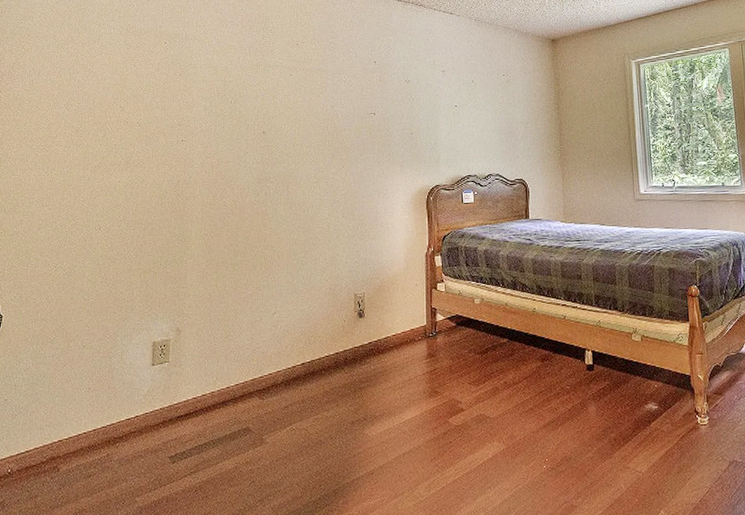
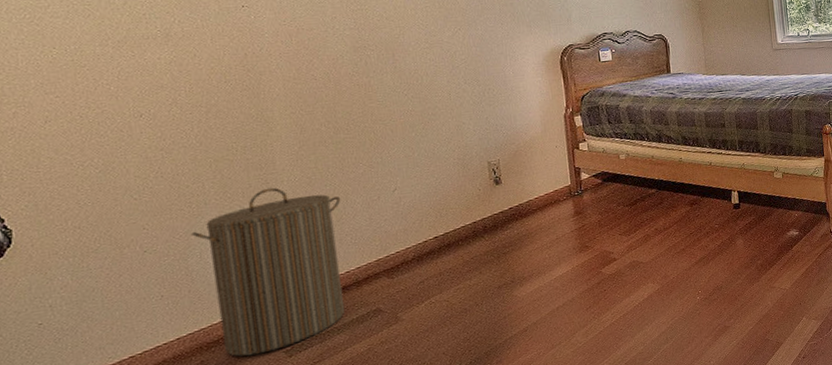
laundry hamper: none [118,300,231,456] -> present [191,187,345,357]

